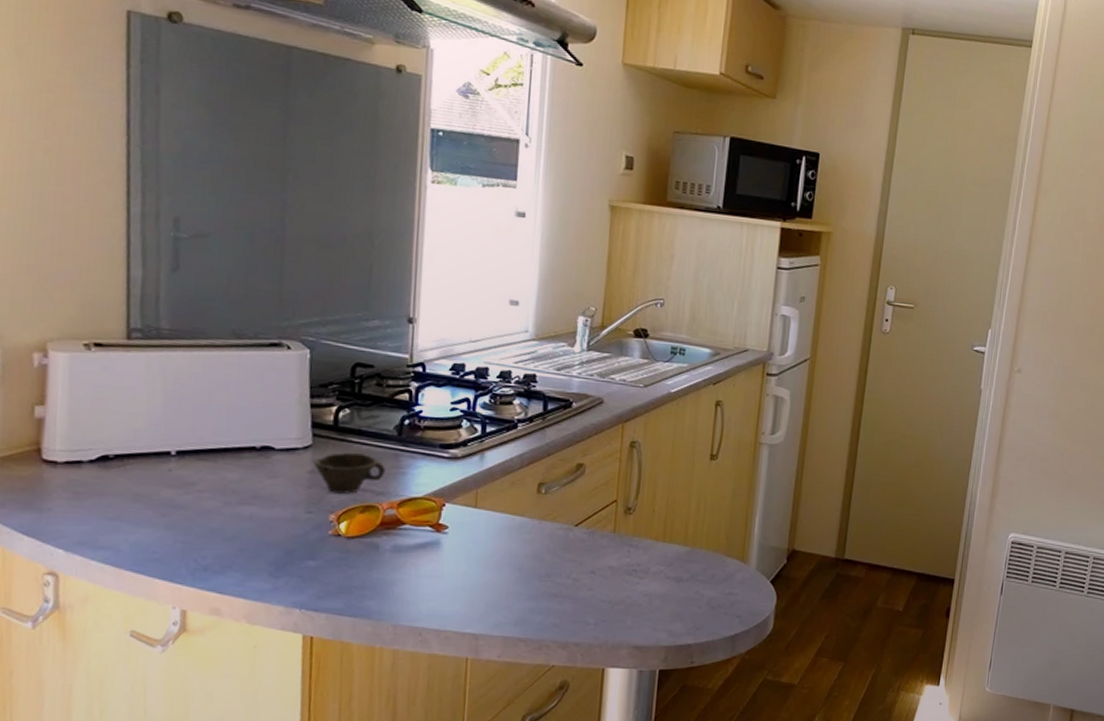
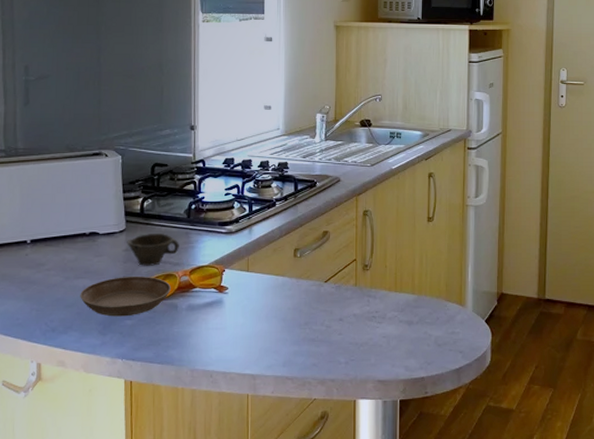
saucer: none [244,505,372,556] -> present [80,276,171,317]

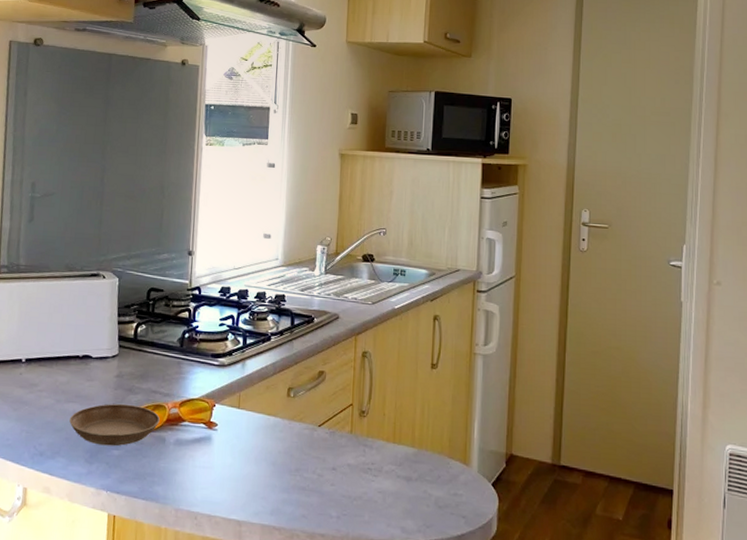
cup: present [127,234,179,266] -> none [118,360,171,395]

